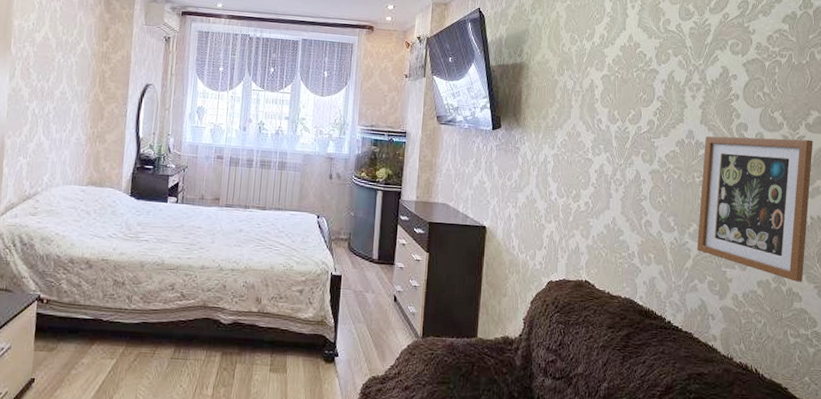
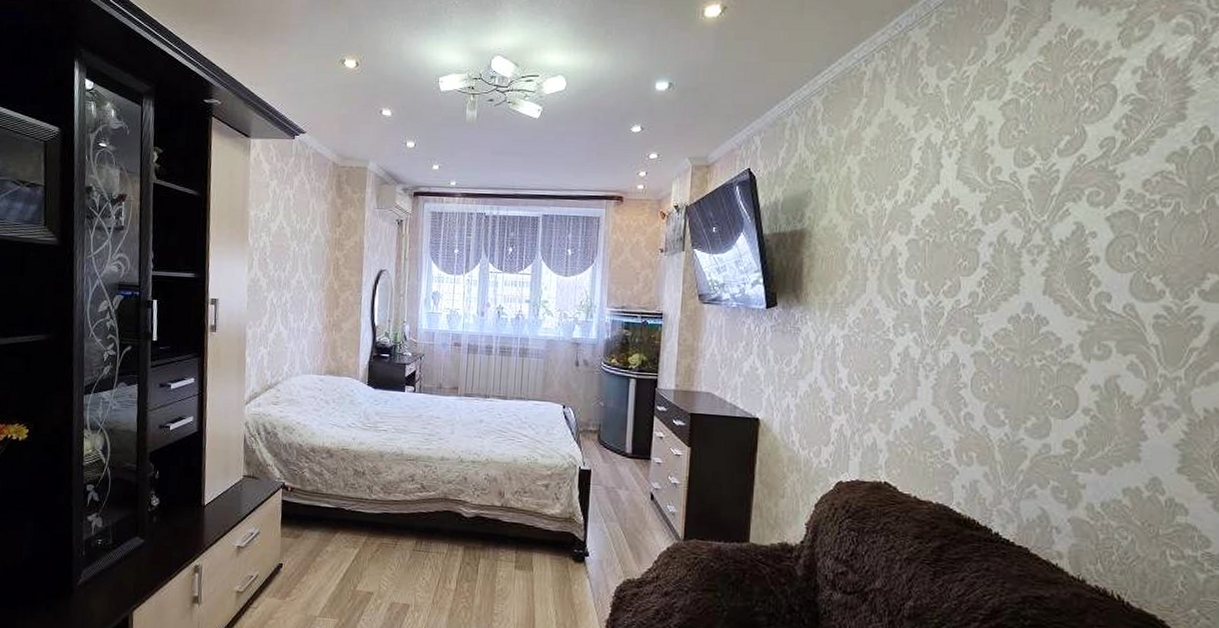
picture frame: present [697,136,813,282] -> none [1037,309,1210,491]

